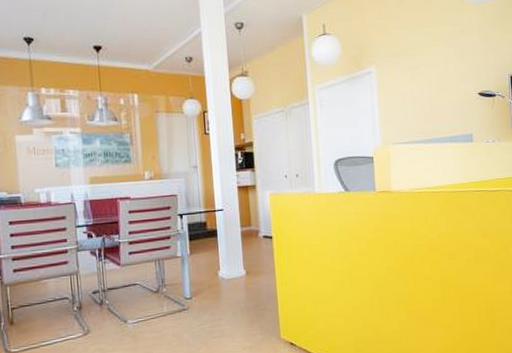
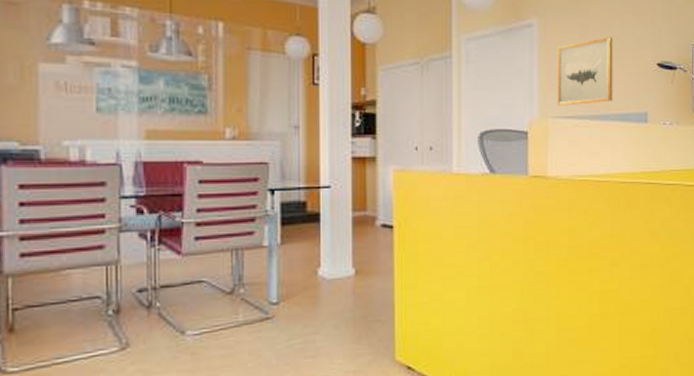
wall art: none [393,75,442,134] -> present [557,37,613,106]

